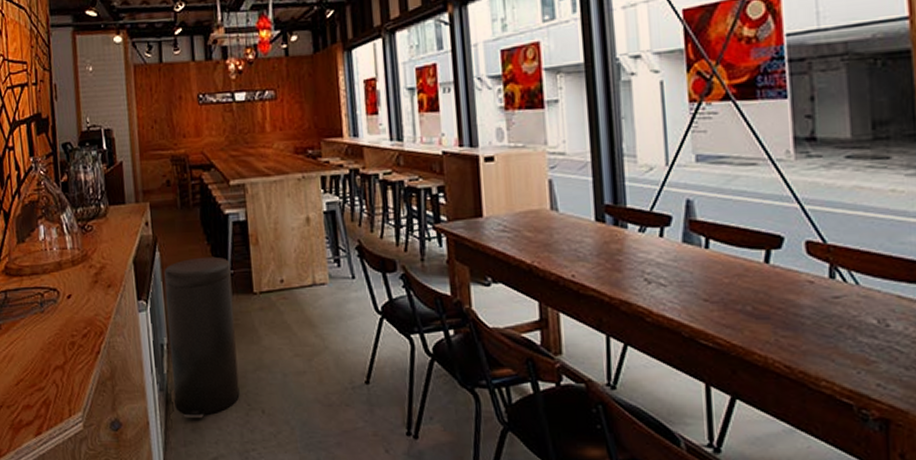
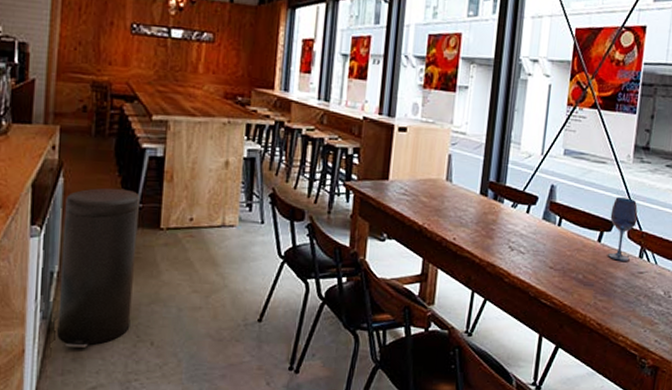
wineglass: none [776,204,817,286] -> present [607,197,638,262]

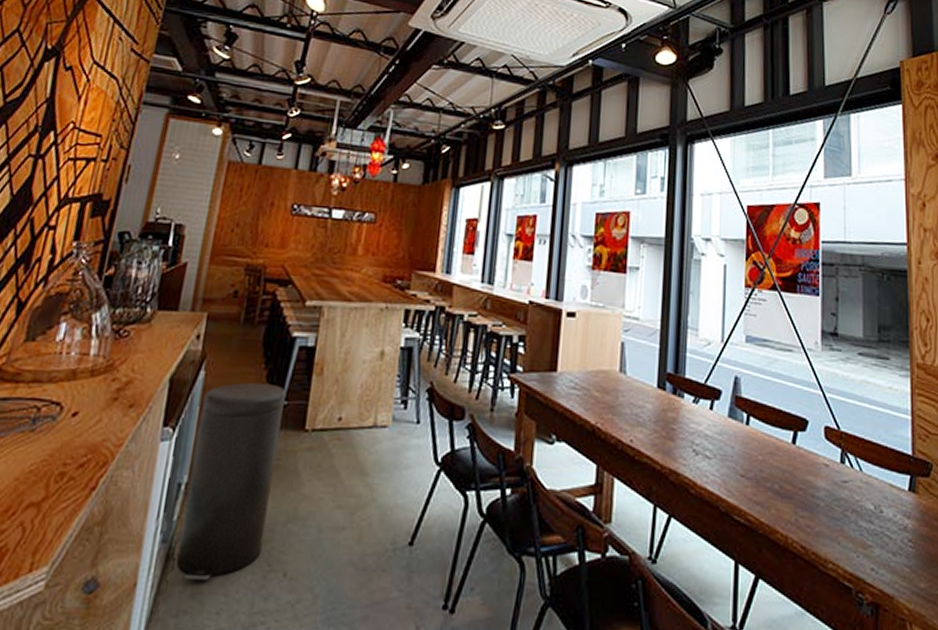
wineglass: present [607,197,638,262] -> none [803,390,834,469]

